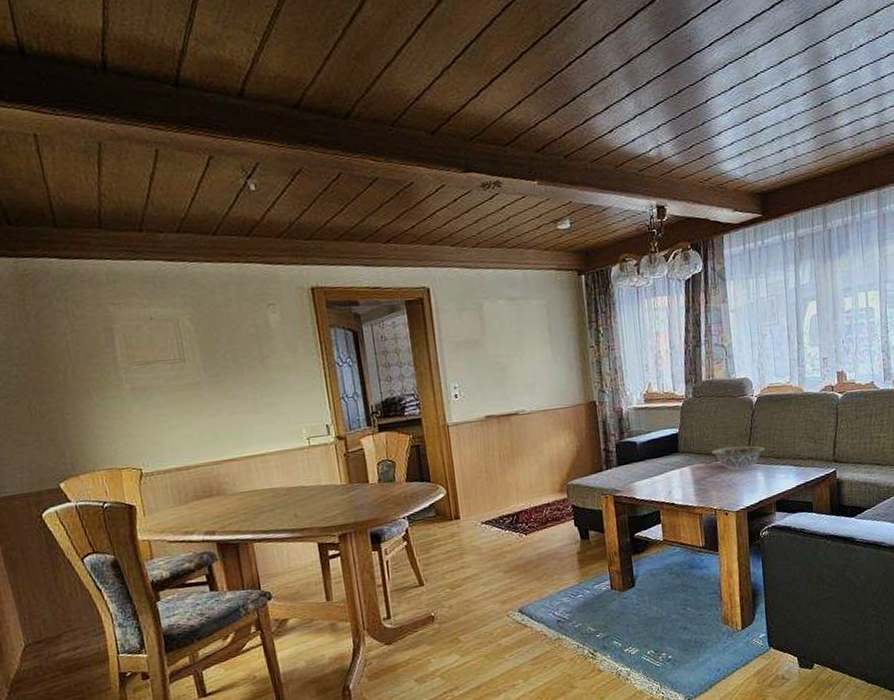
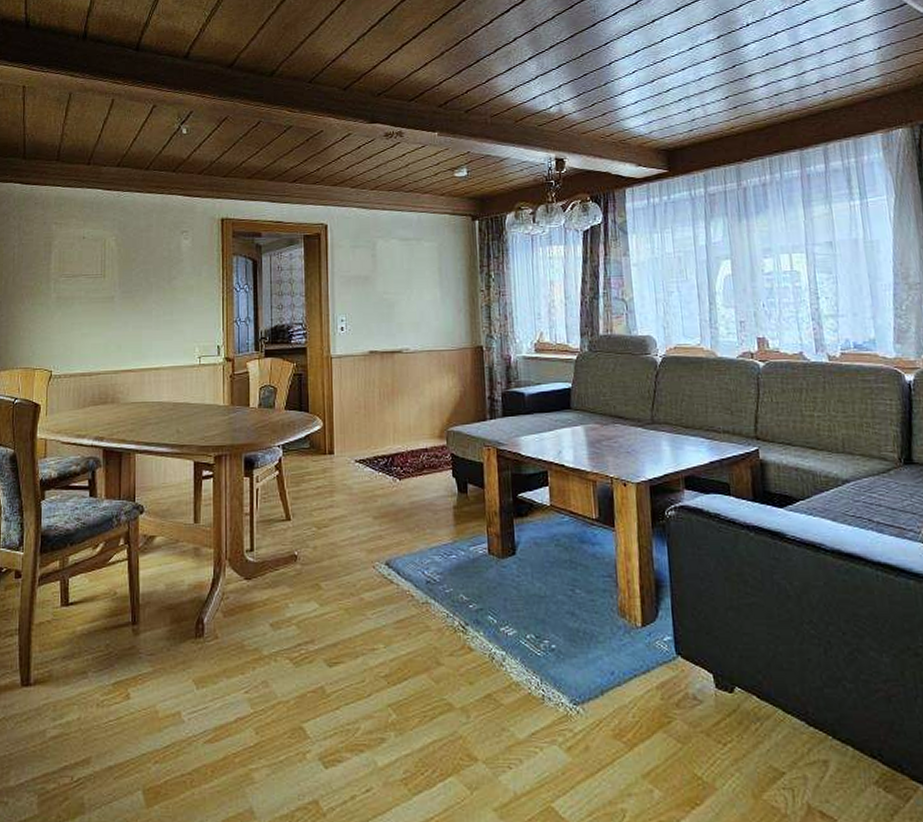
decorative bowl: present [711,445,766,472] -> none [608,409,672,438]

